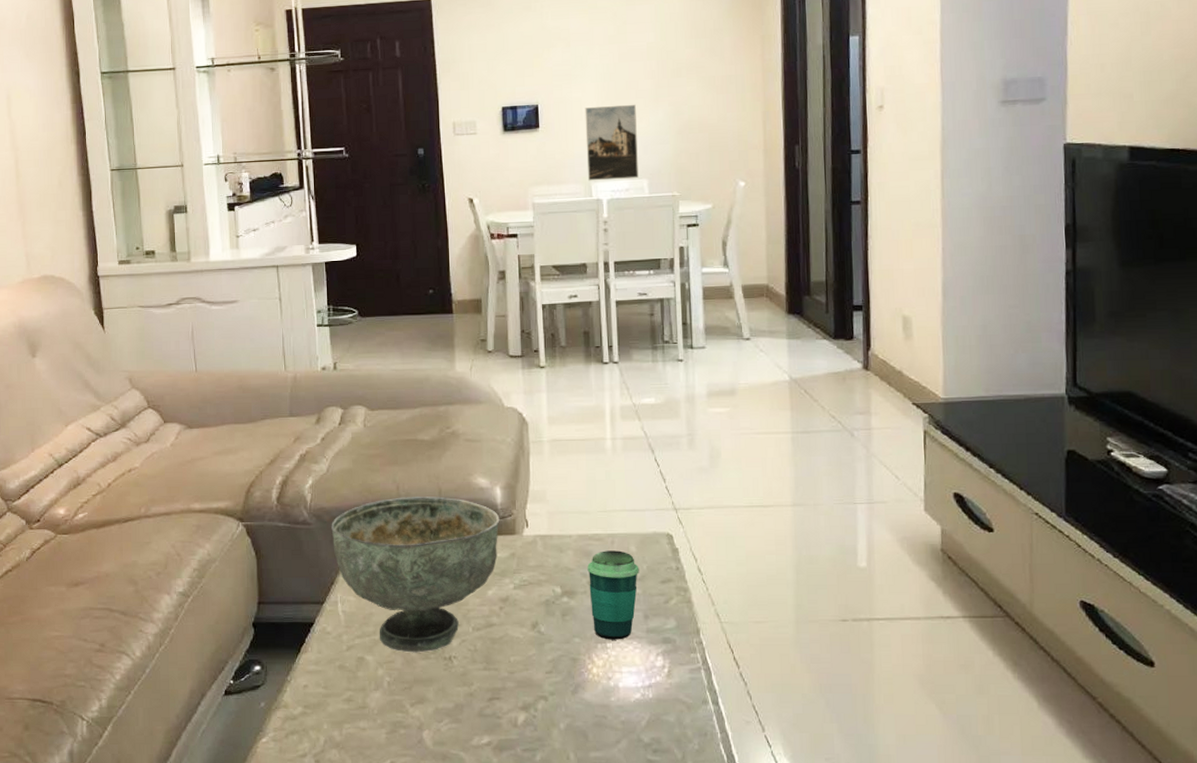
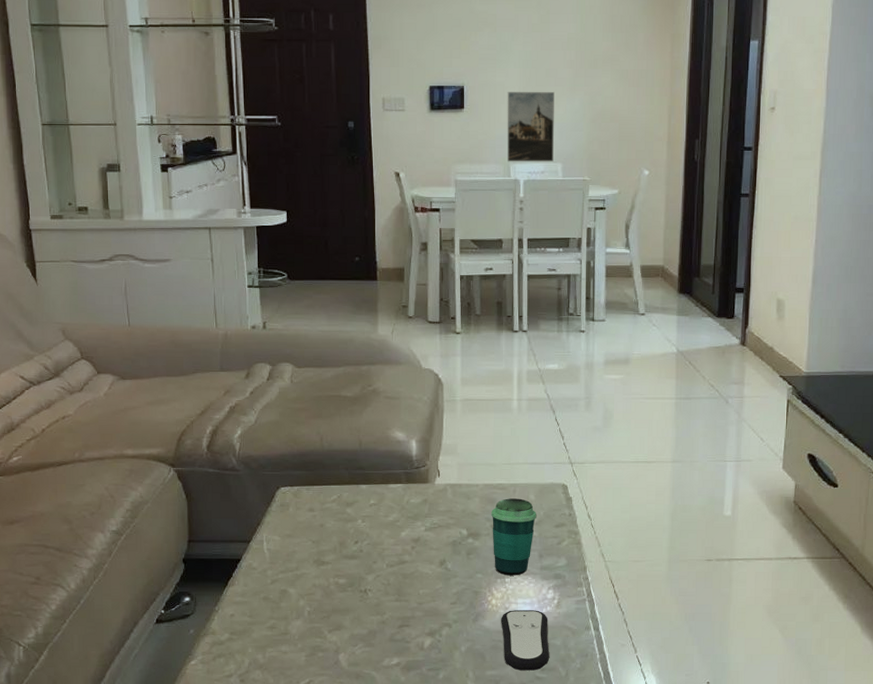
decorative bowl: present [331,496,500,653] -> none [258,448,414,586]
remote control: none [604,680,663,752] -> present [501,610,550,671]

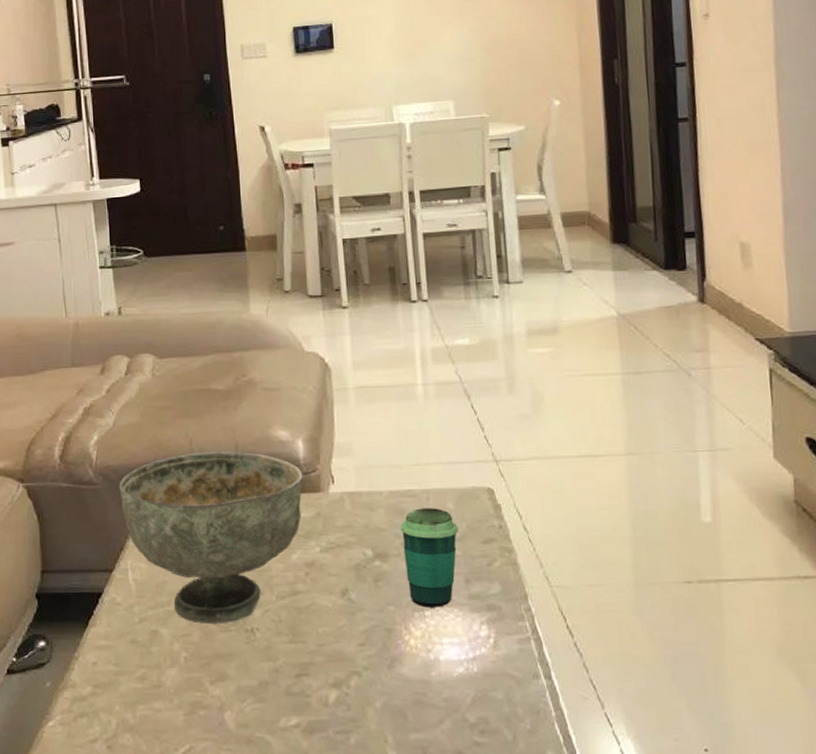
decorative bowl: none [258,448,414,586] -> present [119,451,303,625]
remote control: present [501,610,550,671] -> none [423,652,491,734]
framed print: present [507,91,554,162] -> none [382,20,443,104]

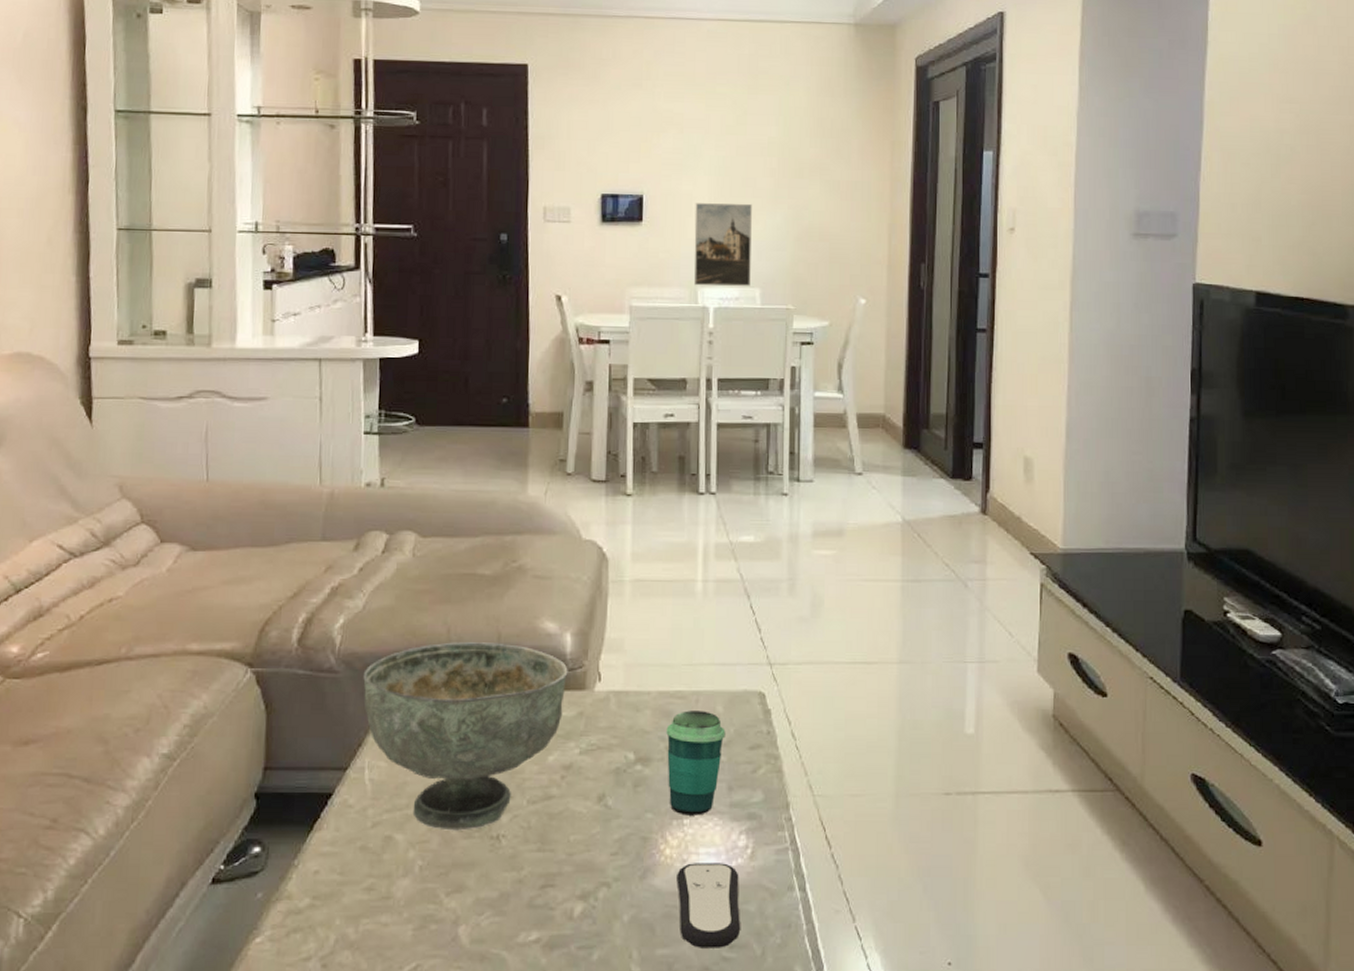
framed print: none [382,20,443,104] -> present [693,203,752,287]
remote control: none [423,652,491,734] -> present [676,863,741,948]

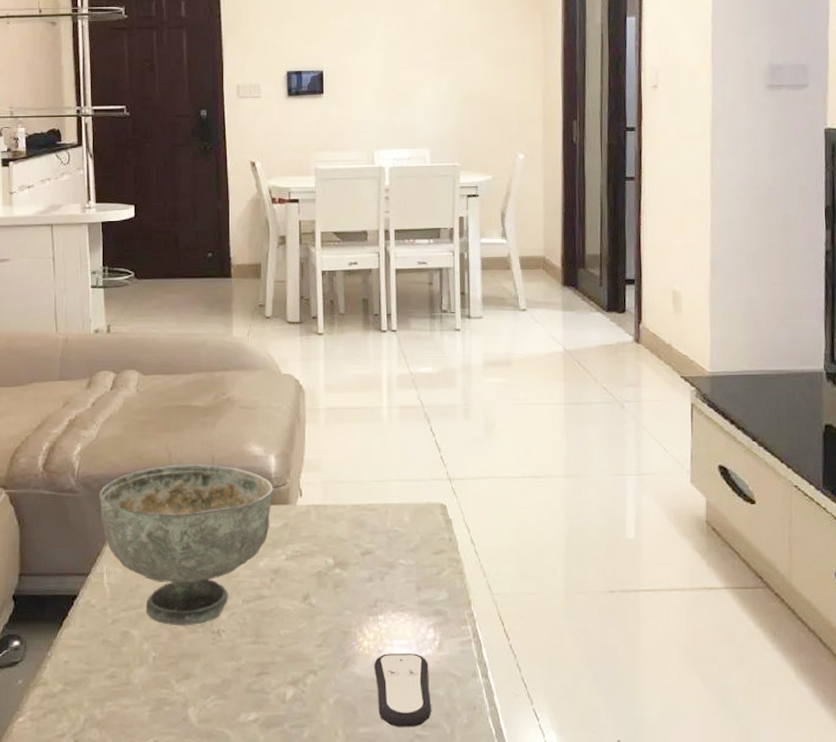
cup: present [666,710,726,816] -> none [360,521,413,612]
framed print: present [693,203,752,287] -> none [369,74,421,149]

